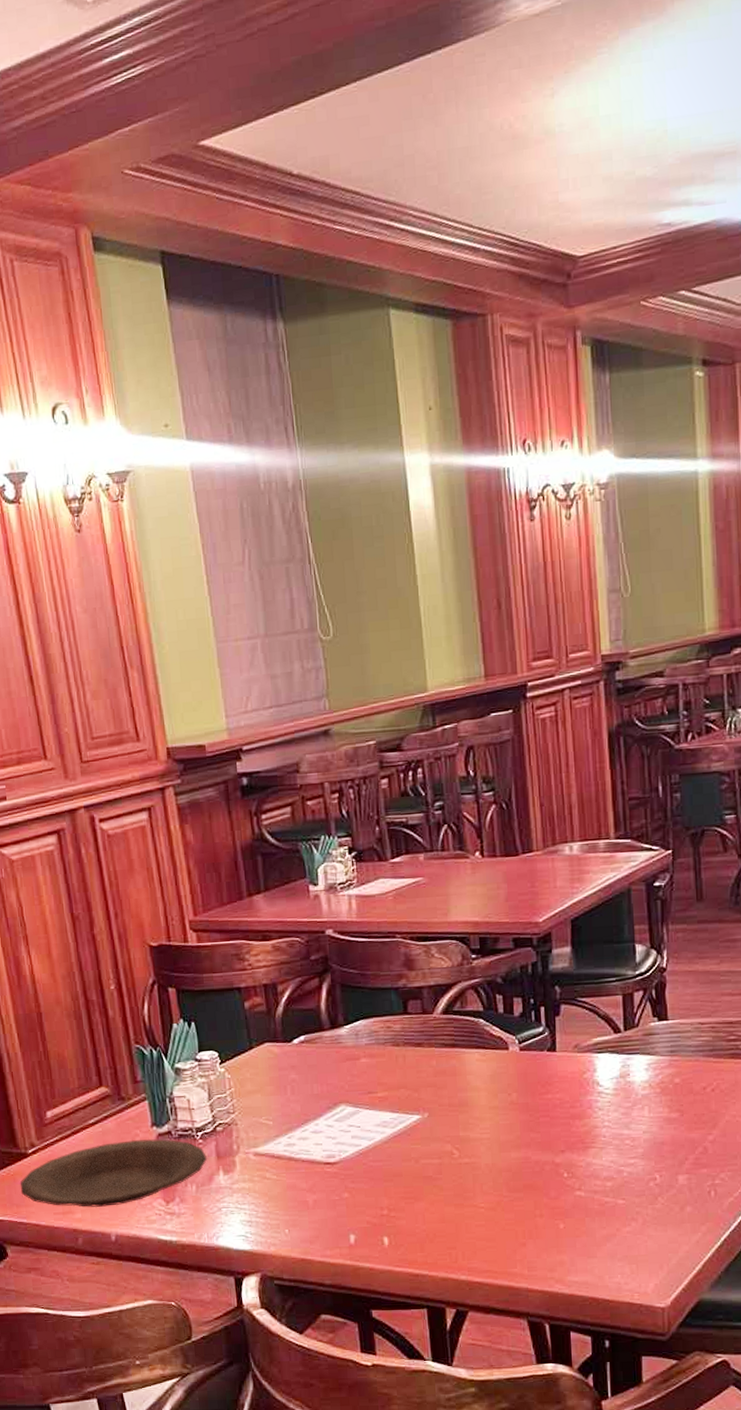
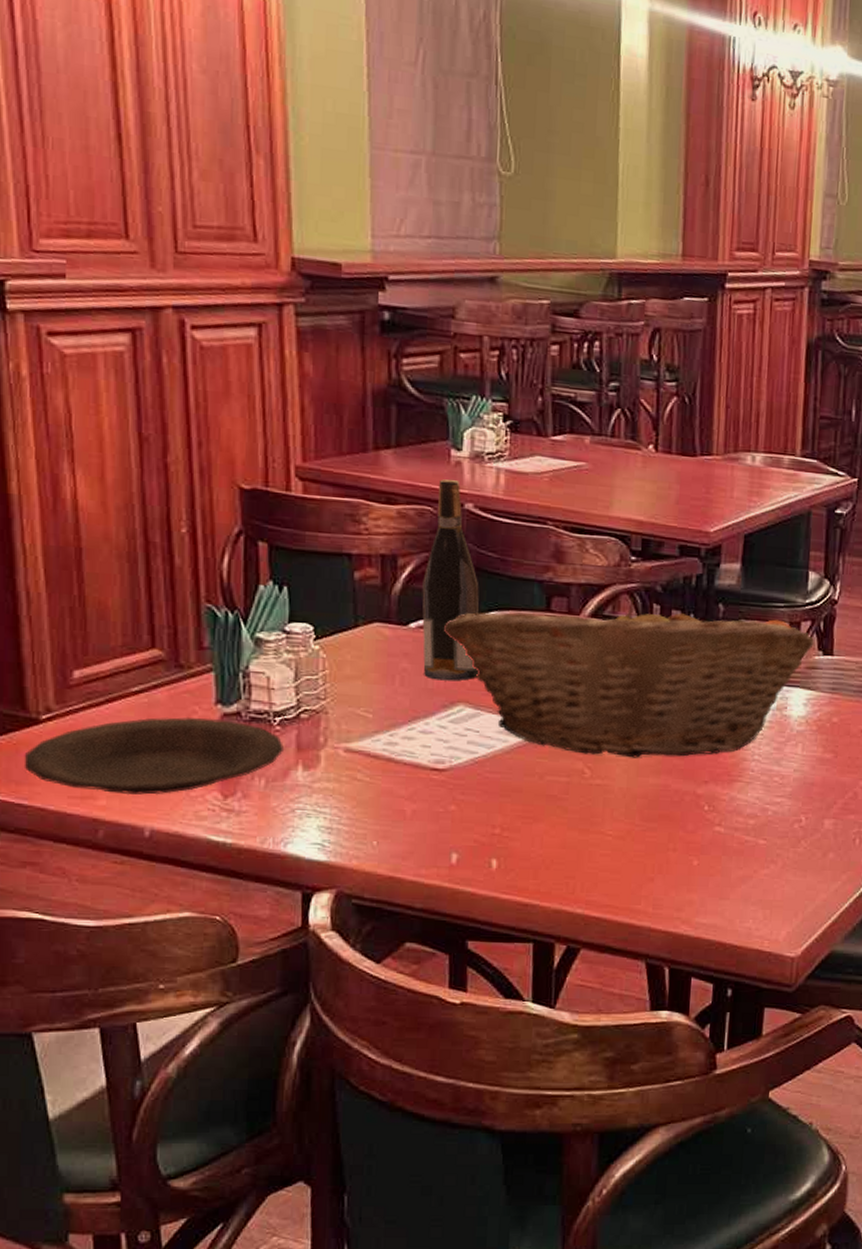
wine bottle: none [299,910,355,1086] -> present [422,479,479,681]
fruit basket: none [321,990,648,1137] -> present [444,596,814,758]

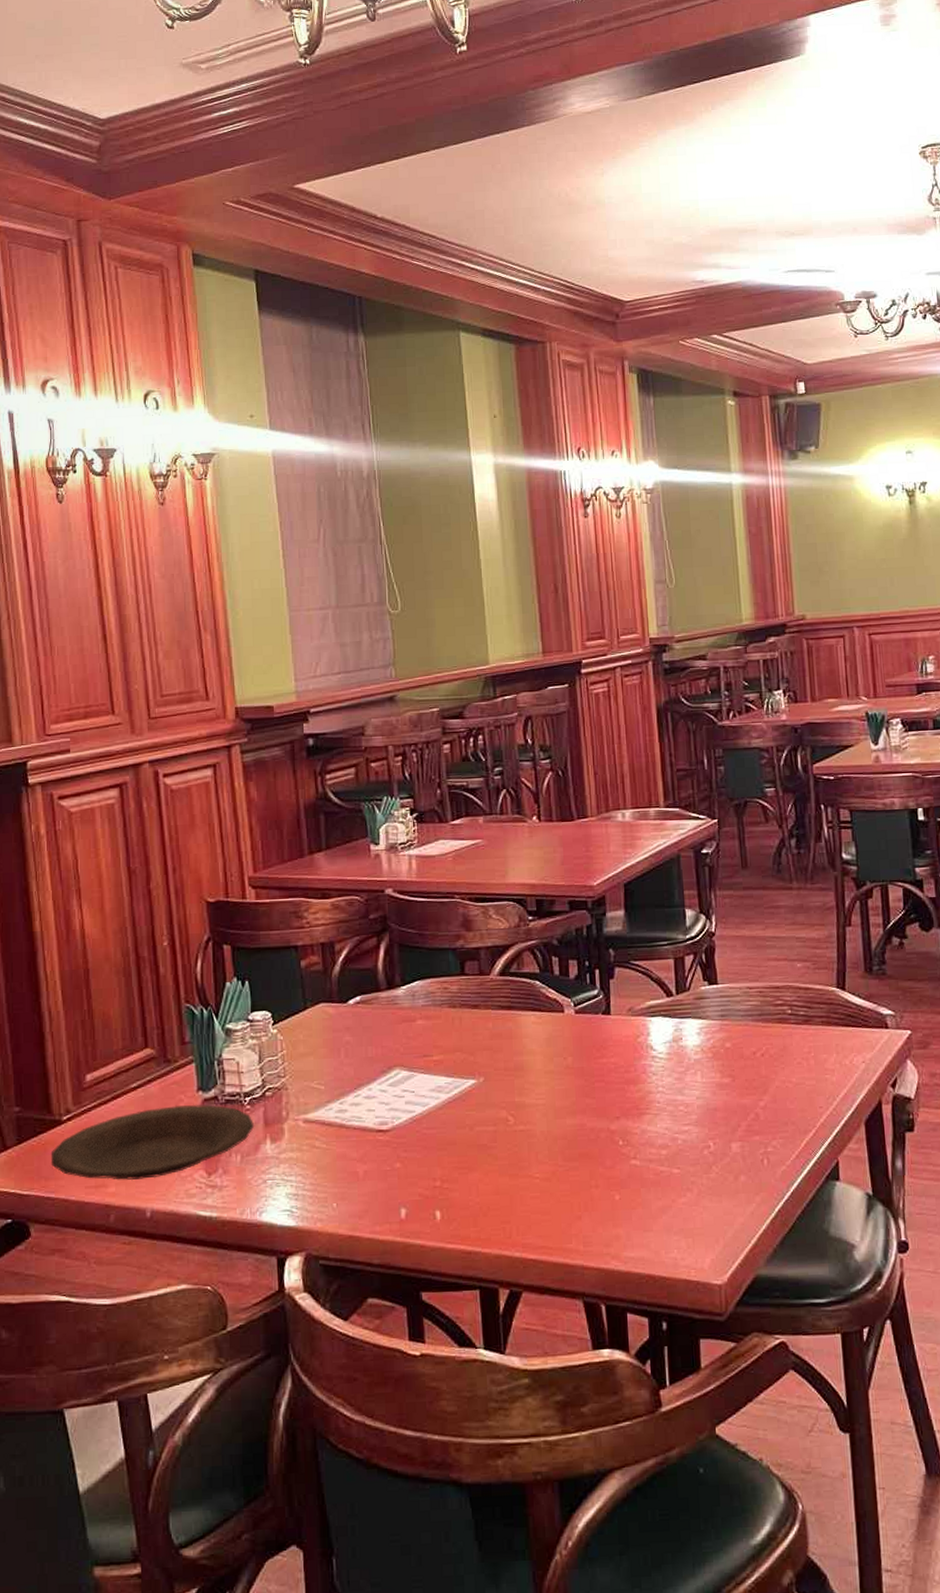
wine bottle: present [422,479,479,681] -> none [356,870,410,1049]
fruit basket: present [444,596,814,758] -> none [377,952,699,1103]

